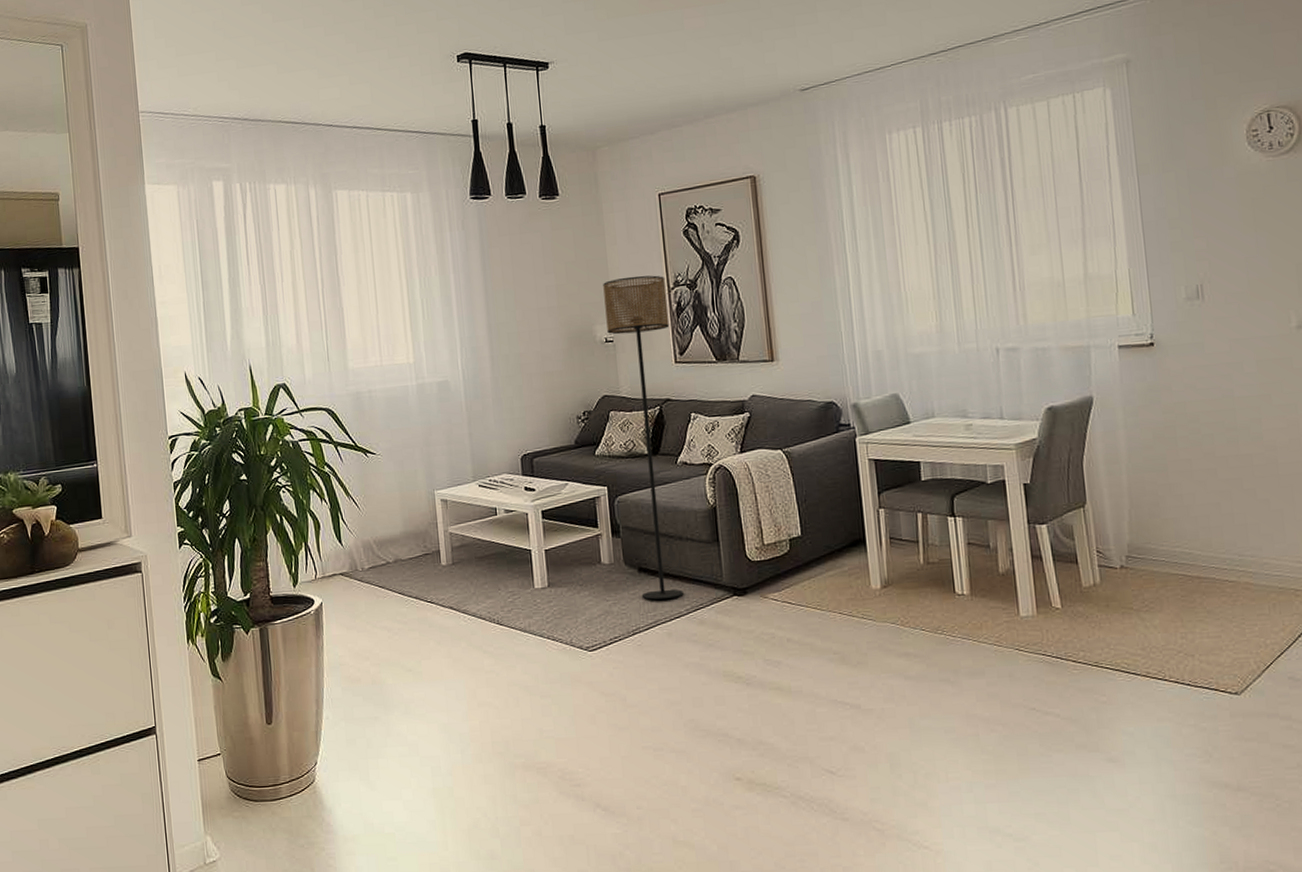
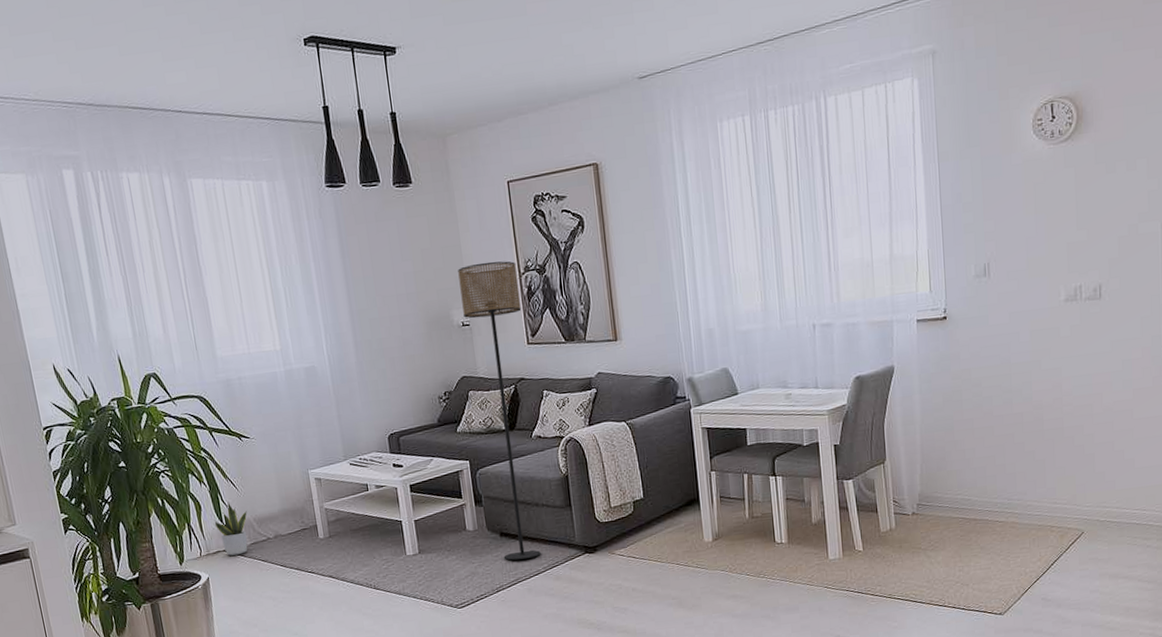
potted plant: none [332,521,367,580] -> present [214,502,248,556]

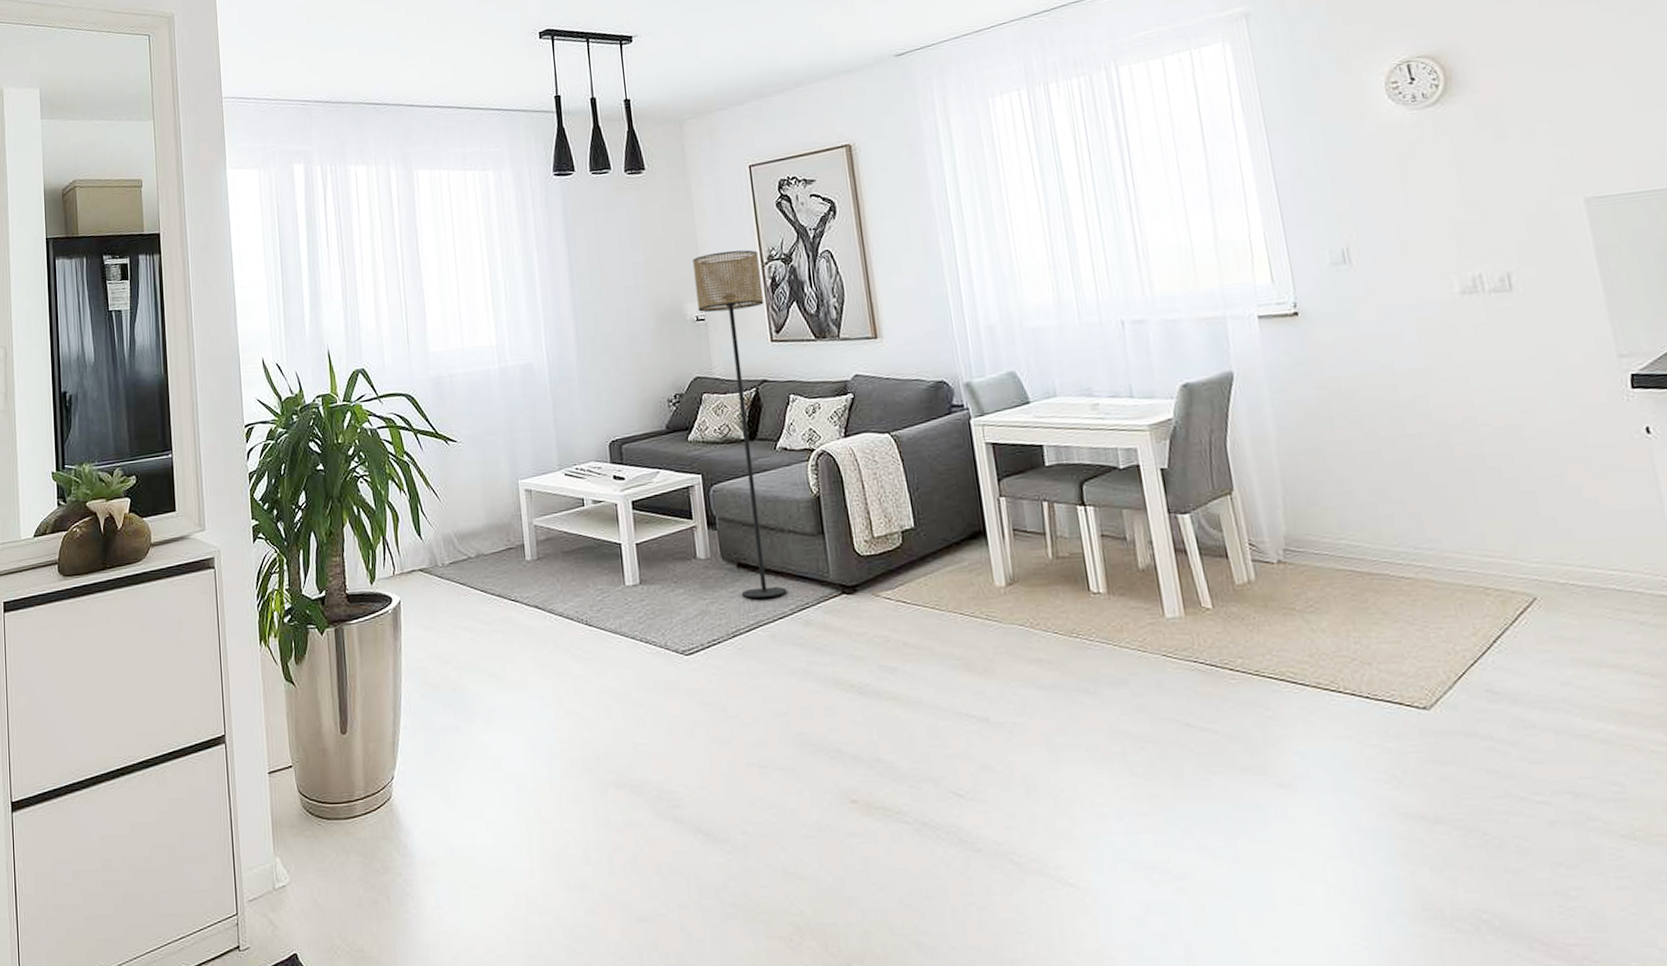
potted plant: present [214,502,248,556] -> none [411,513,448,576]

